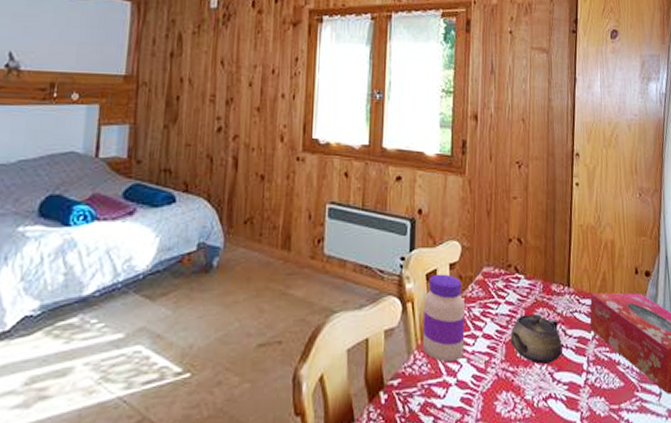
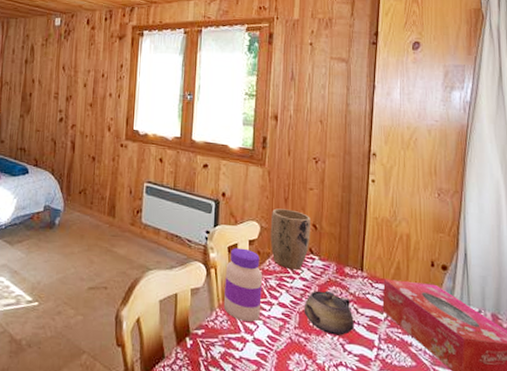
plant pot: none [472,223,515,294] -> present [270,208,310,270]

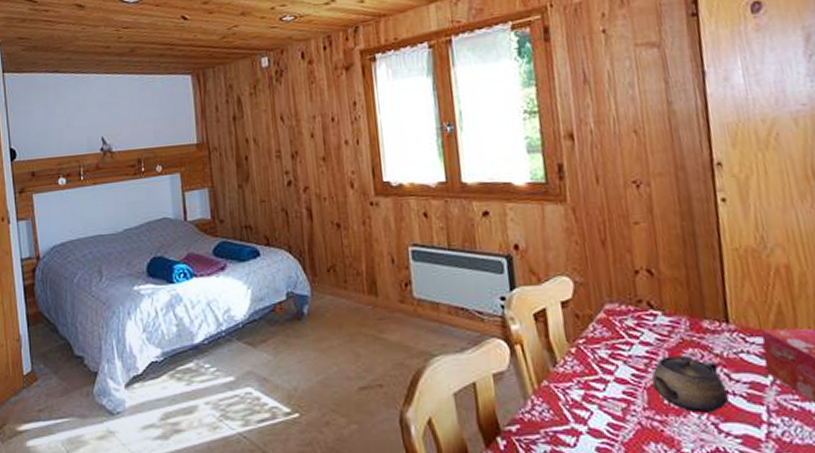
jar: present [223,247,262,322] -> none [535,313,593,409]
plant pot: present [270,208,310,270] -> none [586,254,646,334]

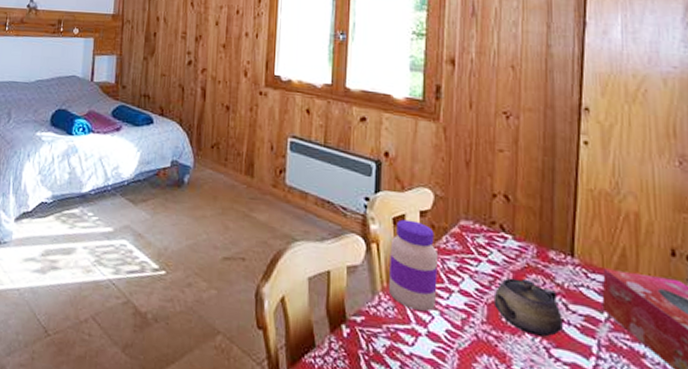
jar: none [535,313,593,409] -> present [388,219,437,312]

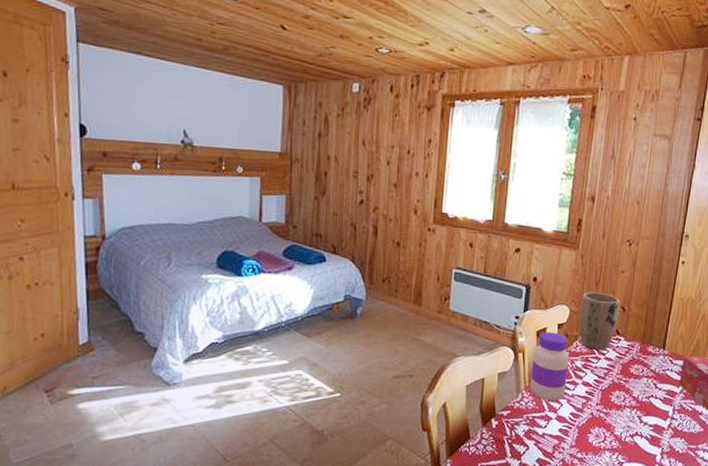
plant pot: none [447,173,501,251] -> present [579,292,620,351]
teapot: present [493,278,563,337] -> none [606,368,652,409]

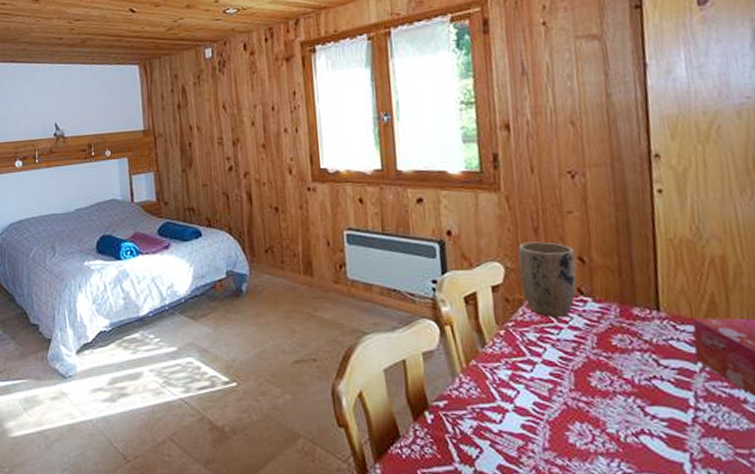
jar: present [529,331,569,402] -> none [464,297,520,388]

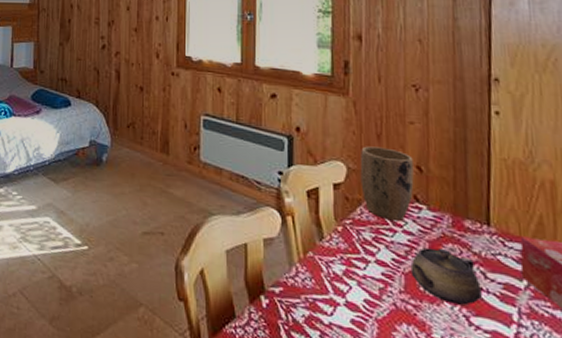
teapot: none [579,339,656,396] -> present [410,247,482,306]

